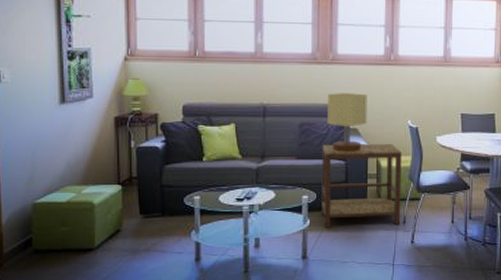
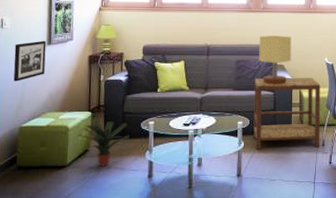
picture frame: none [19,97,59,149] -> present [13,40,47,82]
potted plant: none [106,193,170,249] -> present [78,118,129,167]

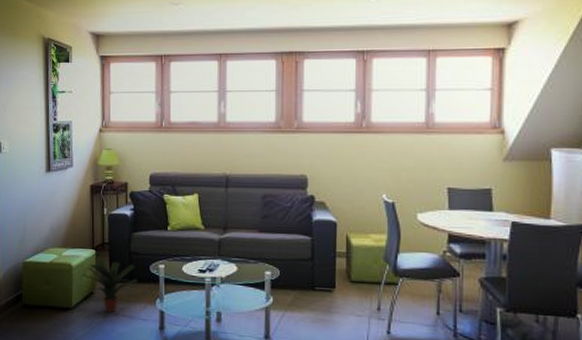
picture frame: present [13,40,47,82] -> none [14,166,46,212]
side table: present [253,78,320,150] -> none [285,217,376,312]
table lamp: present [259,36,292,84] -> none [292,163,336,227]

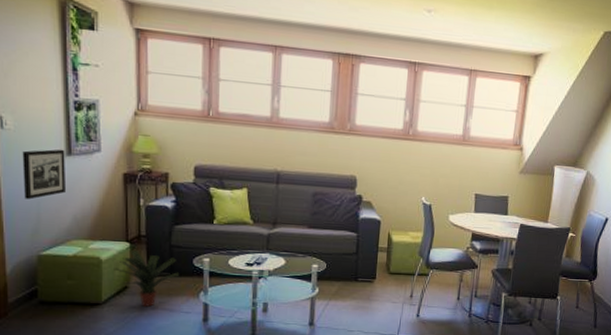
picture frame: none [14,166,46,212] -> present [22,149,65,200]

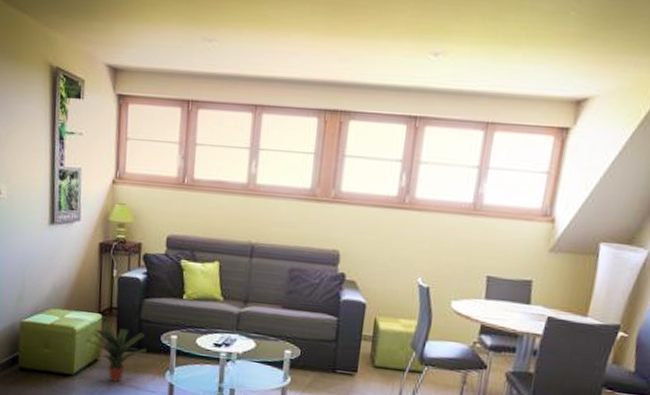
picture frame: present [22,149,65,200] -> none [12,217,49,267]

